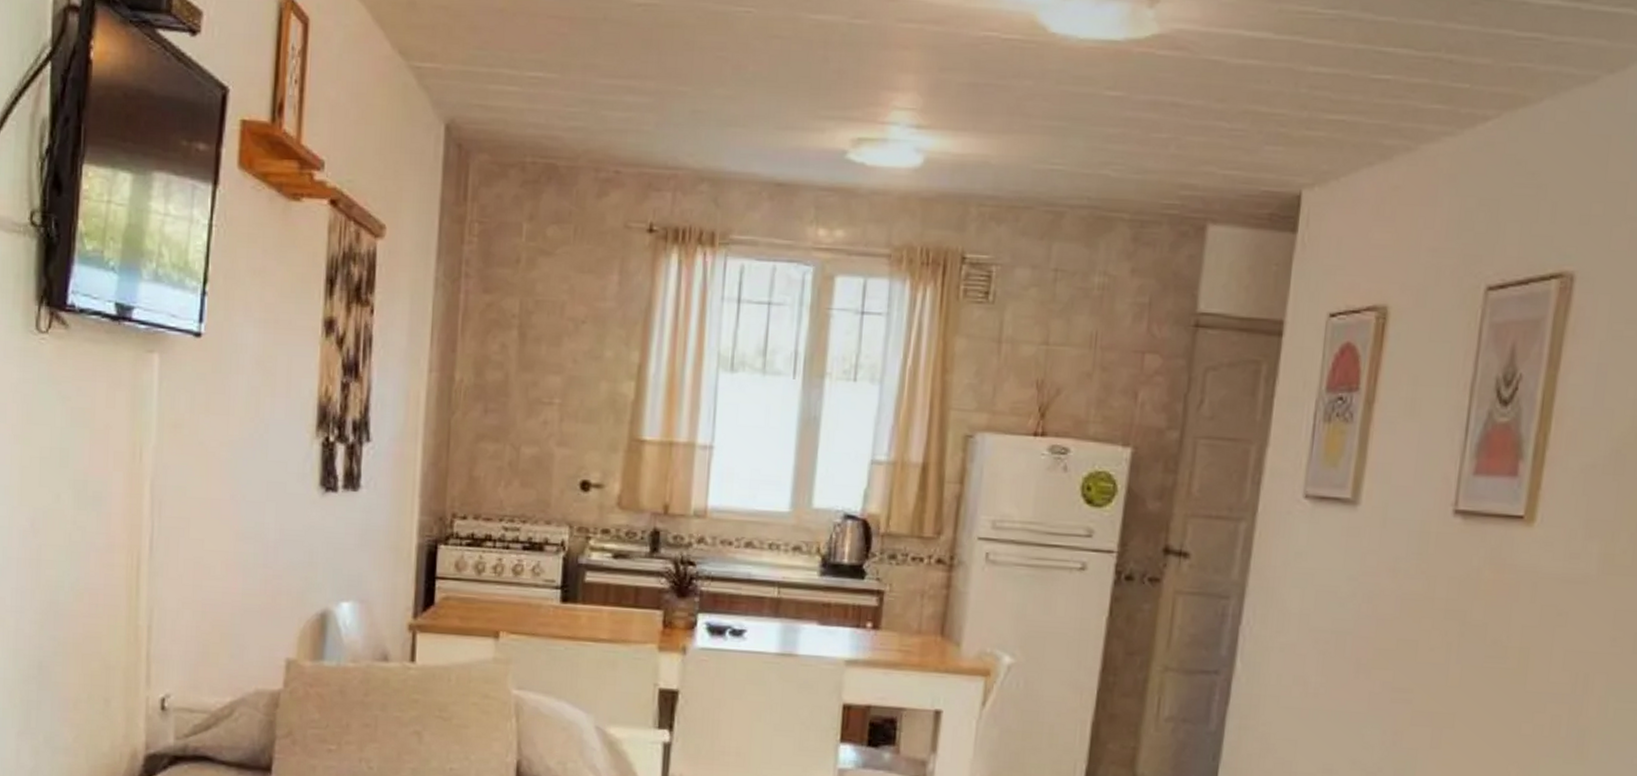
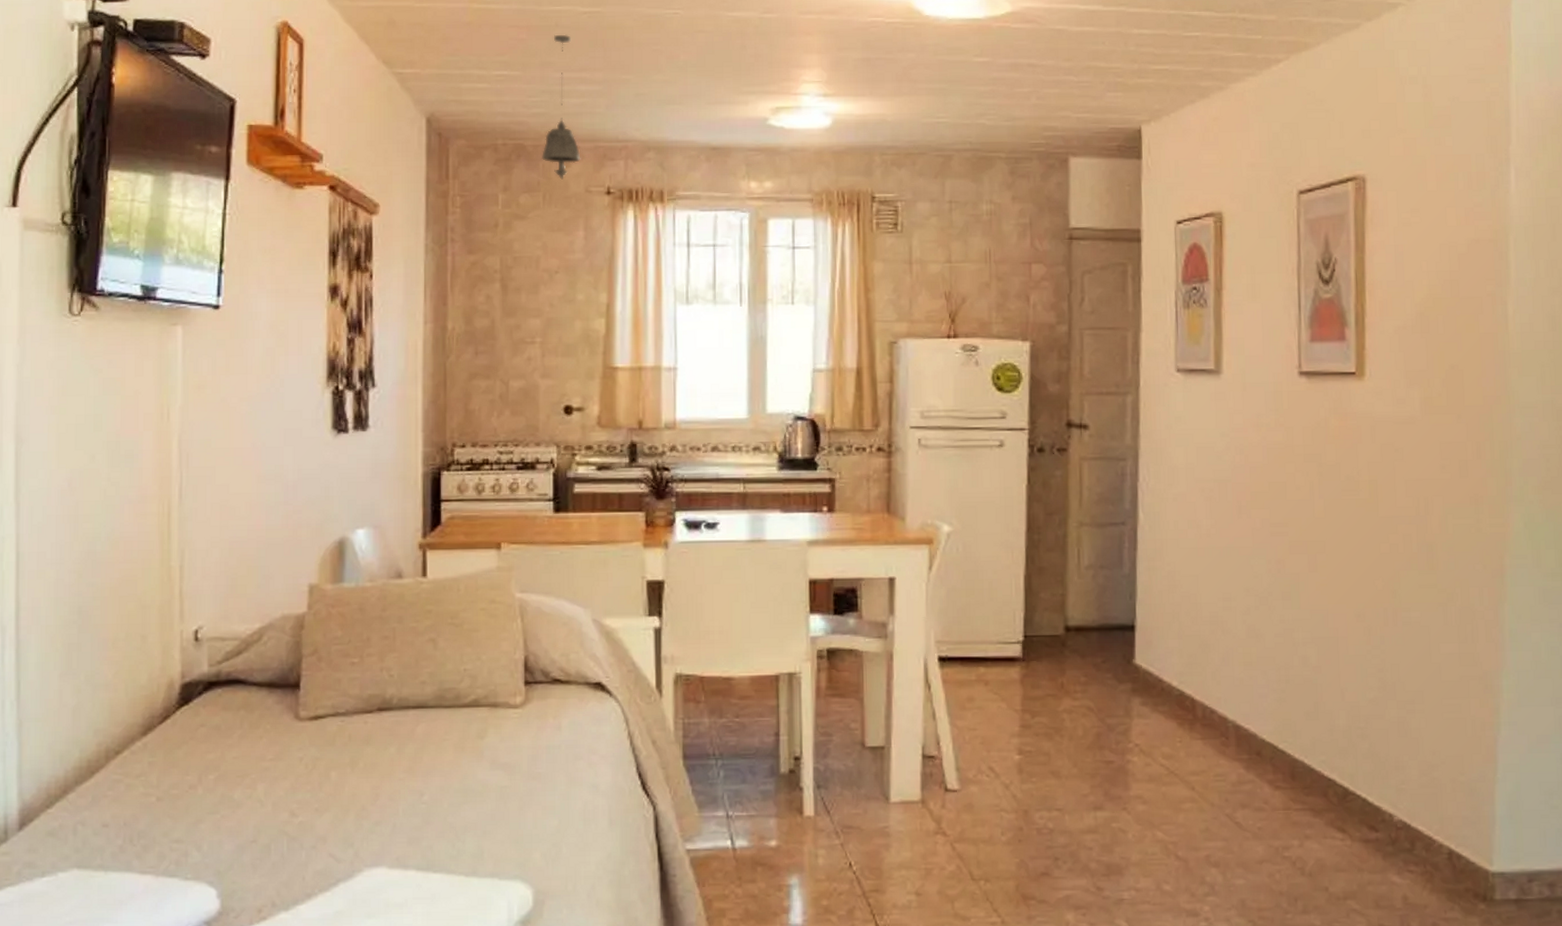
pendant light: none [575,30,621,211] -> present [541,34,580,180]

